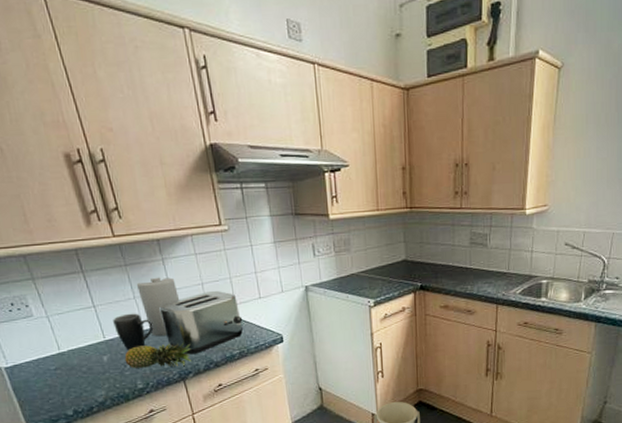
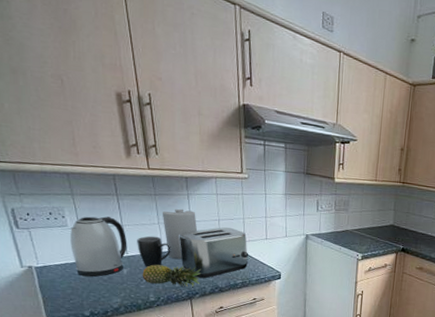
kettle: none [37,298,104,370] -> present [69,216,127,277]

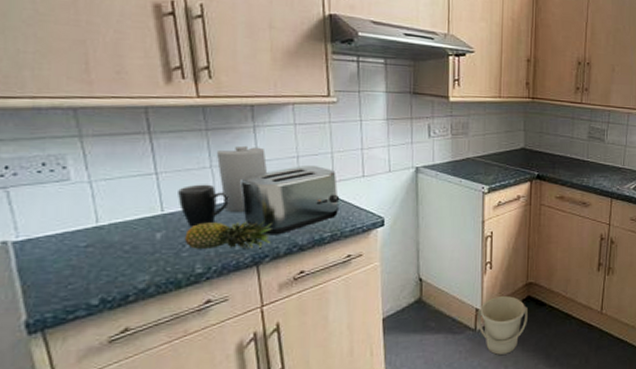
kettle: present [69,216,127,277] -> none [72,163,163,248]

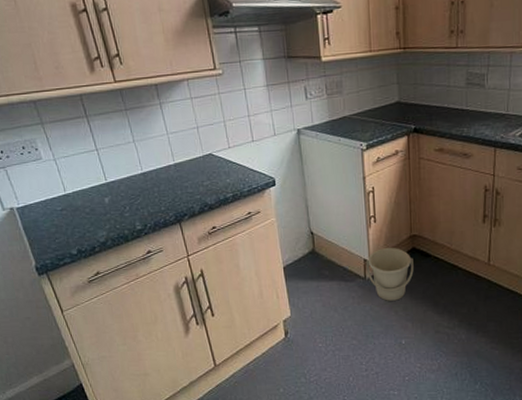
mug: present [178,184,229,227] -> none [114,156,152,192]
fruit: present [184,220,272,249] -> none [124,185,188,210]
paper towel holder: present [216,145,268,213] -> none [135,121,176,179]
toaster: present [240,166,340,234] -> none [157,134,236,196]

